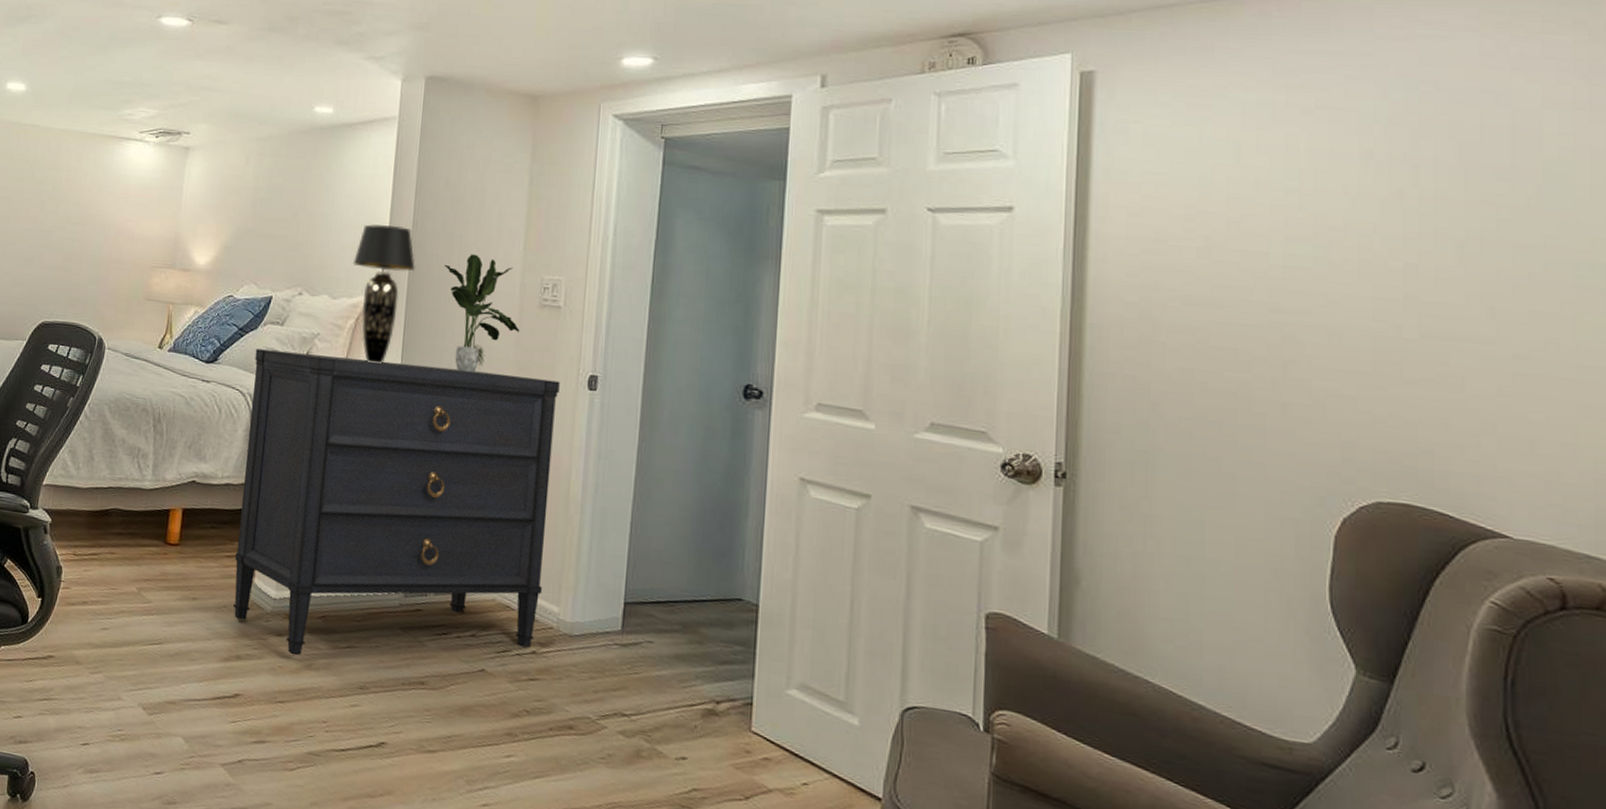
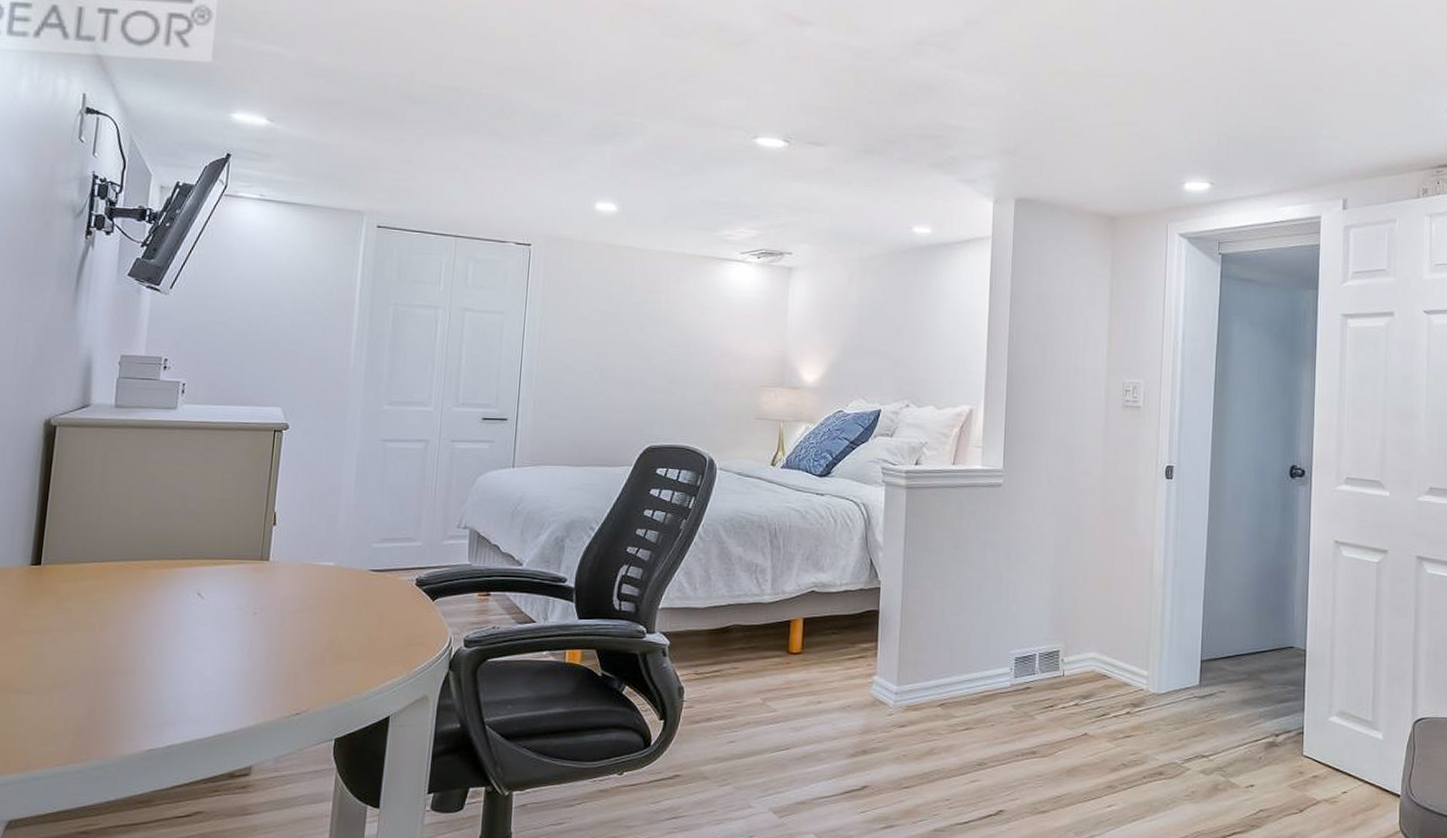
dresser: present [233,349,560,656] -> none [856,460,1142,743]
table lamp: present [352,224,415,364] -> none [955,338,1012,467]
potted plant: present [444,254,520,373] -> none [1039,362,1107,471]

